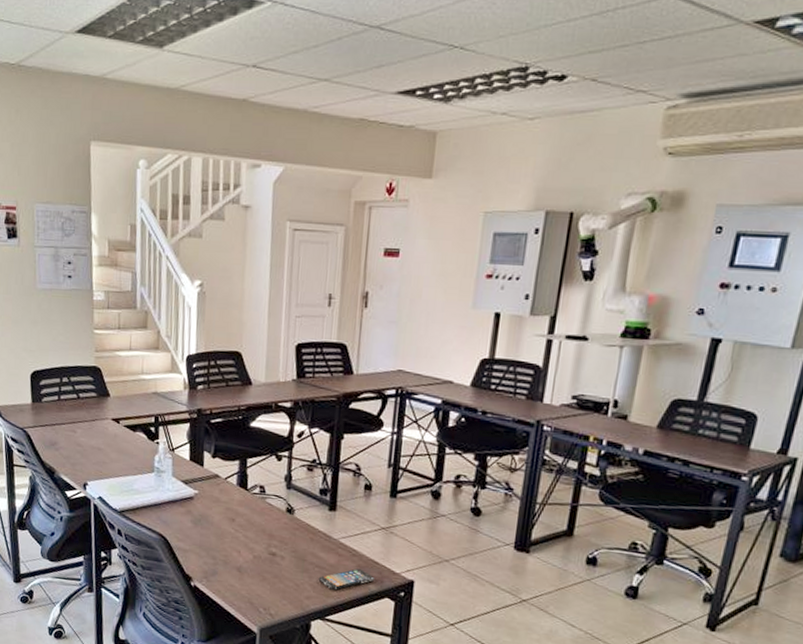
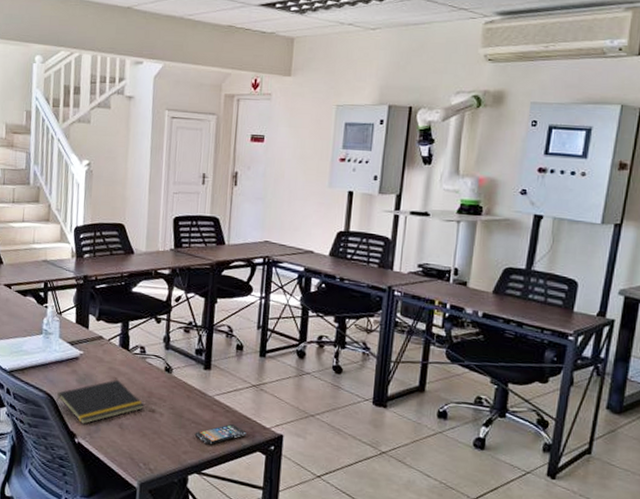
notepad: none [169,520,264,567] -> present [55,379,144,424]

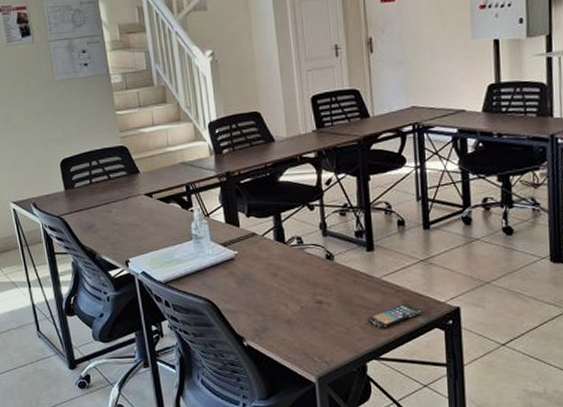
notepad: present [55,379,144,424] -> none [218,274,310,326]

